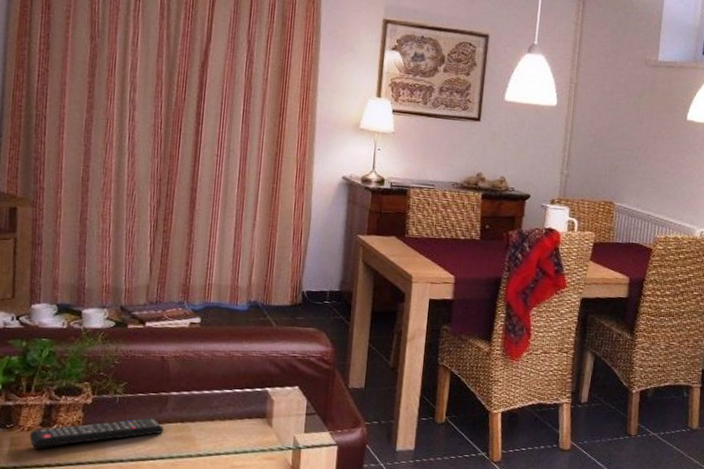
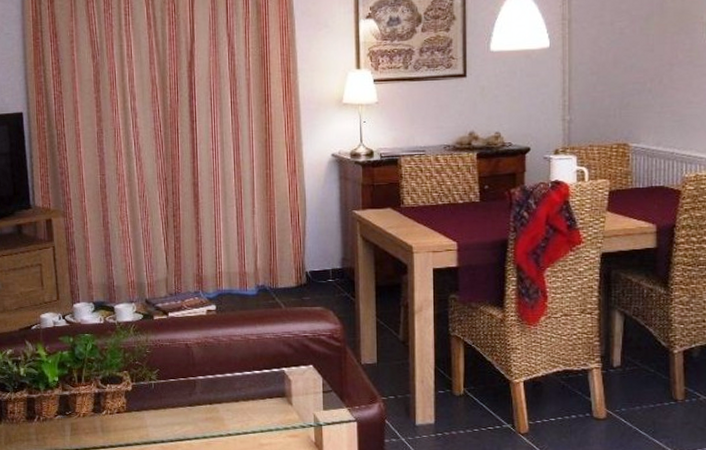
remote control: present [30,417,165,448] -> none [86,401,196,432]

